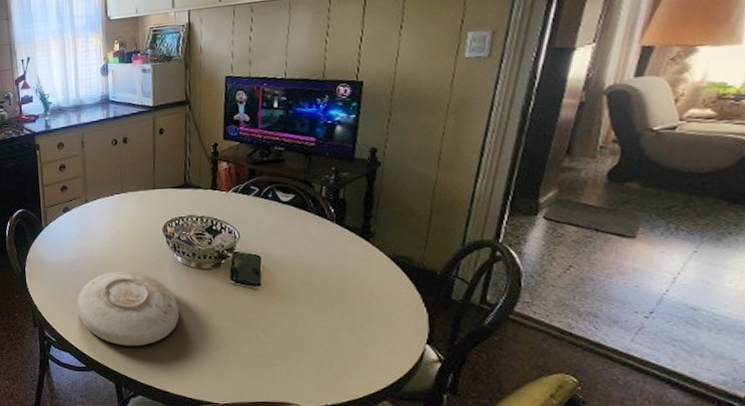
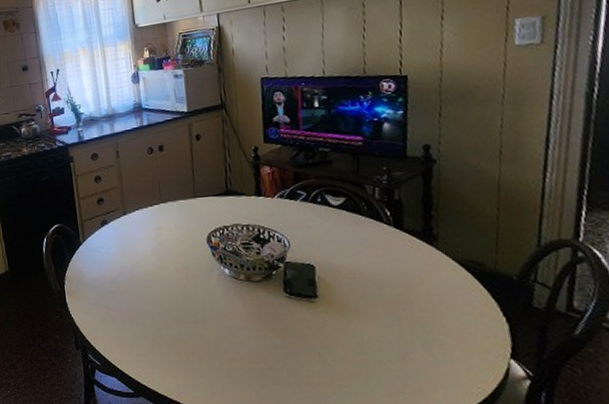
plate: present [77,271,180,347] -> none [120,286,232,369]

